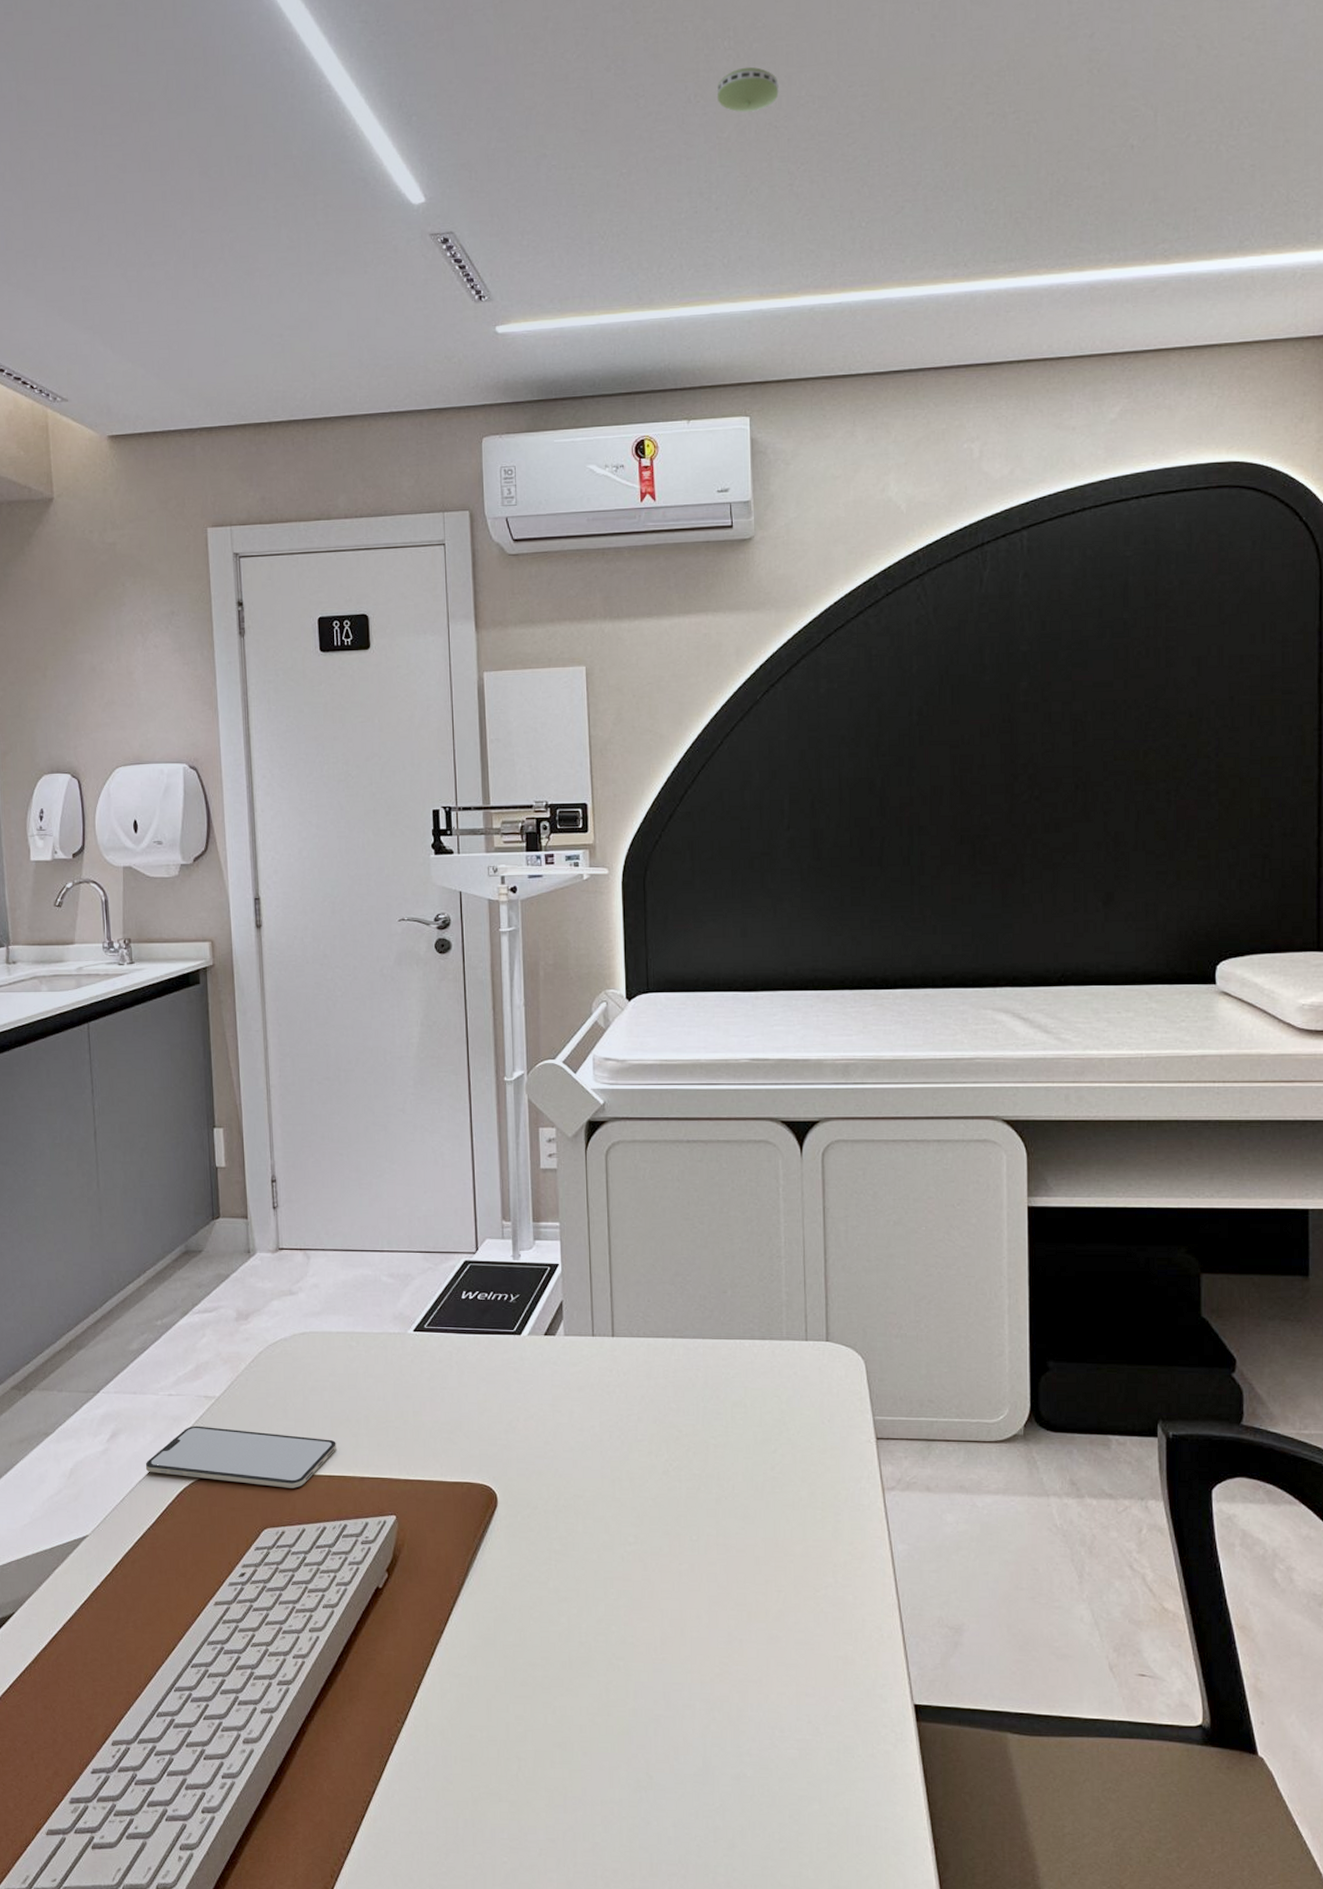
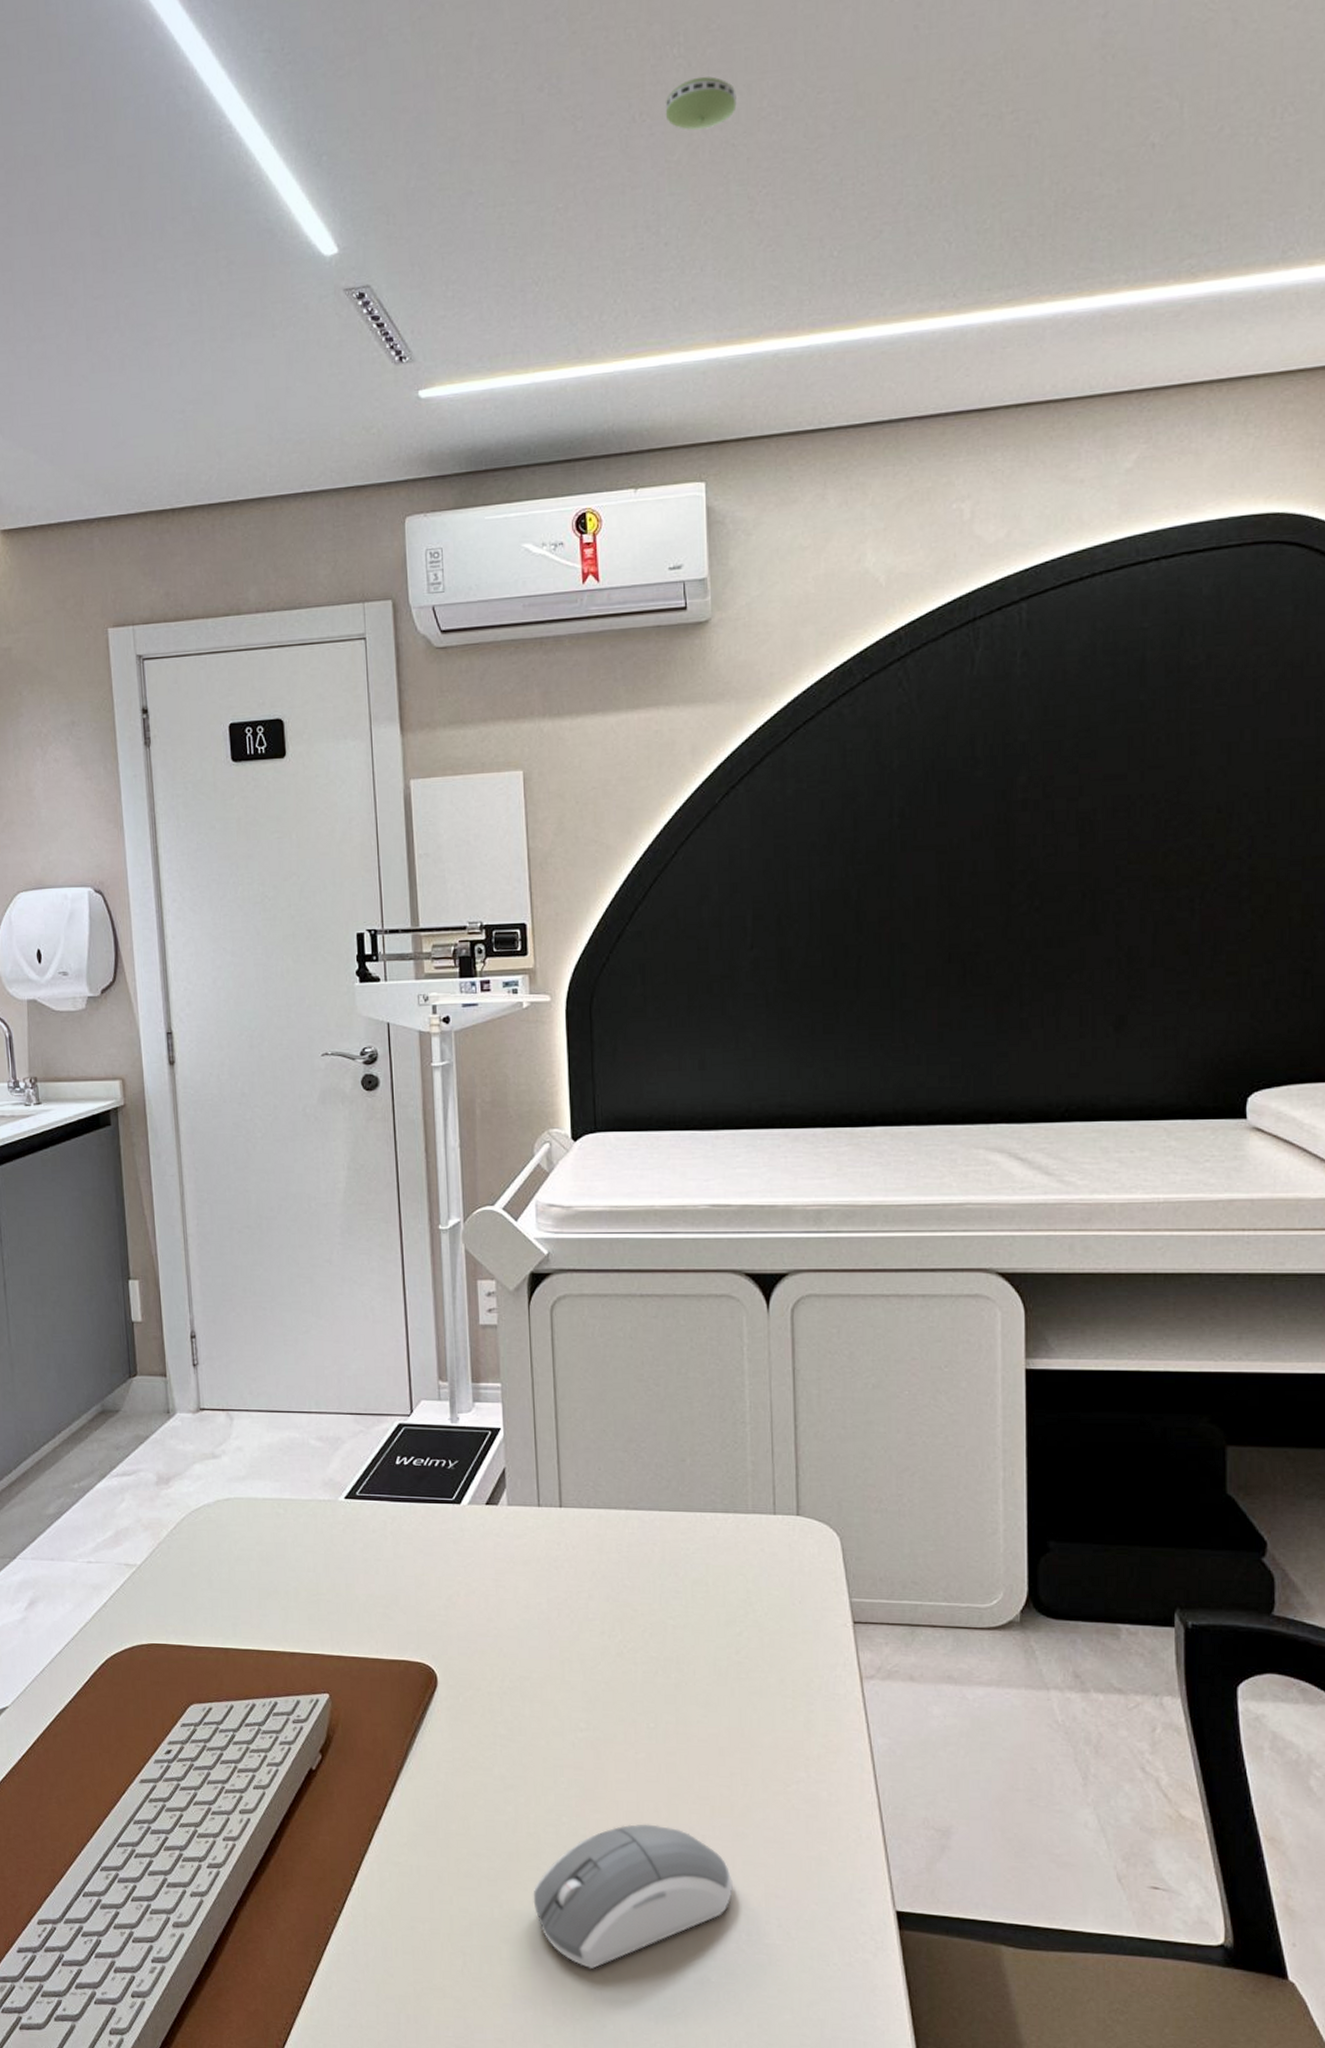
smartphone: present [145,1425,336,1488] -> none [65,1595,265,1663]
computer mouse: none [584,1630,768,1770] -> present [533,1824,734,1970]

